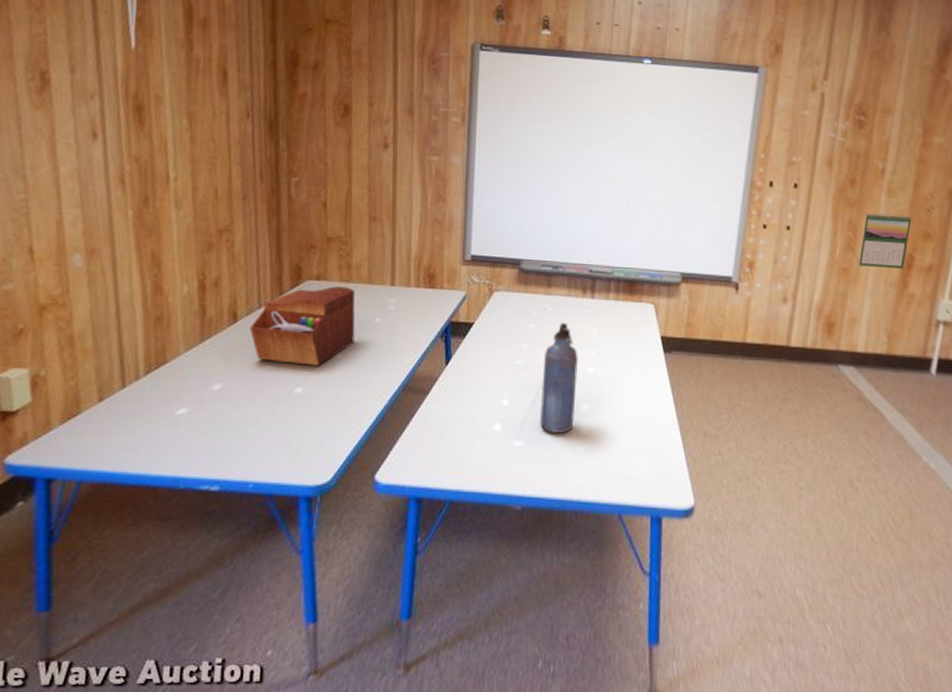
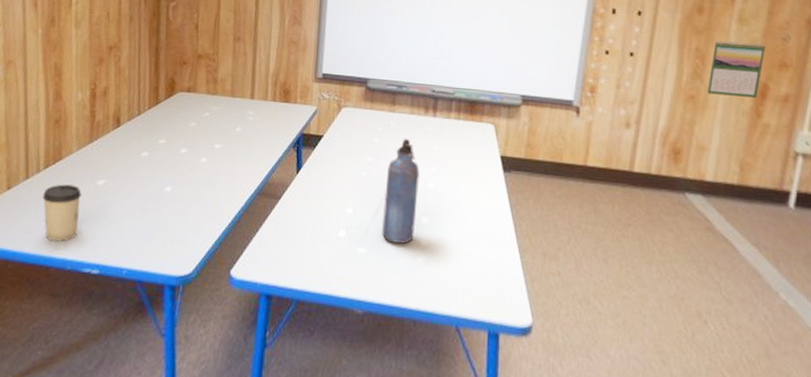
cup: none [145,391,193,457] -> present [43,184,81,242]
sewing box: present [250,286,355,366] -> none [130,98,219,168]

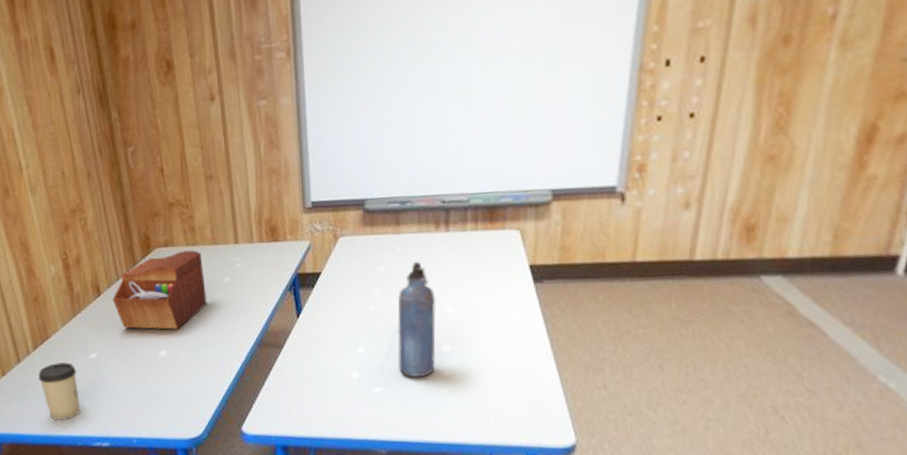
sewing box: none [130,98,219,168] -> present [112,250,207,330]
calendar: present [707,40,766,98] -> none [793,71,877,150]

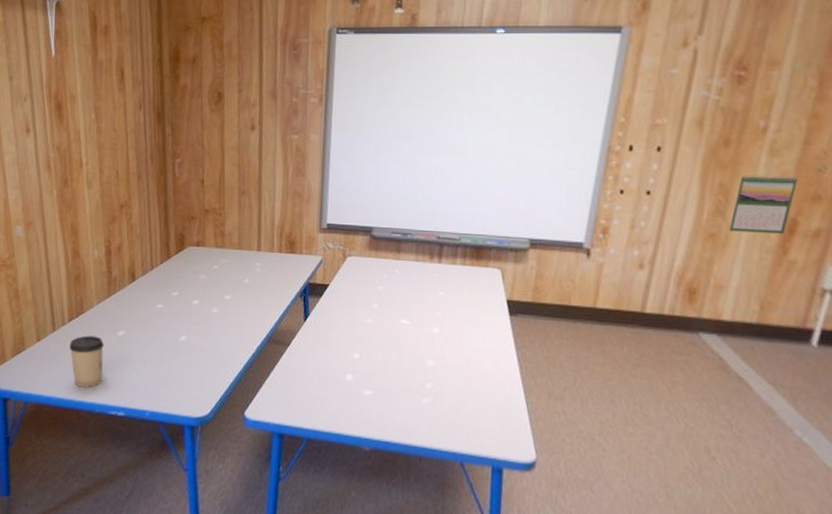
sewing box: present [112,250,207,330] -> none [145,252,228,319]
water bottle: present [397,261,437,377] -> none [387,285,426,386]
calendar: none [793,71,877,150] -> present [729,174,798,234]

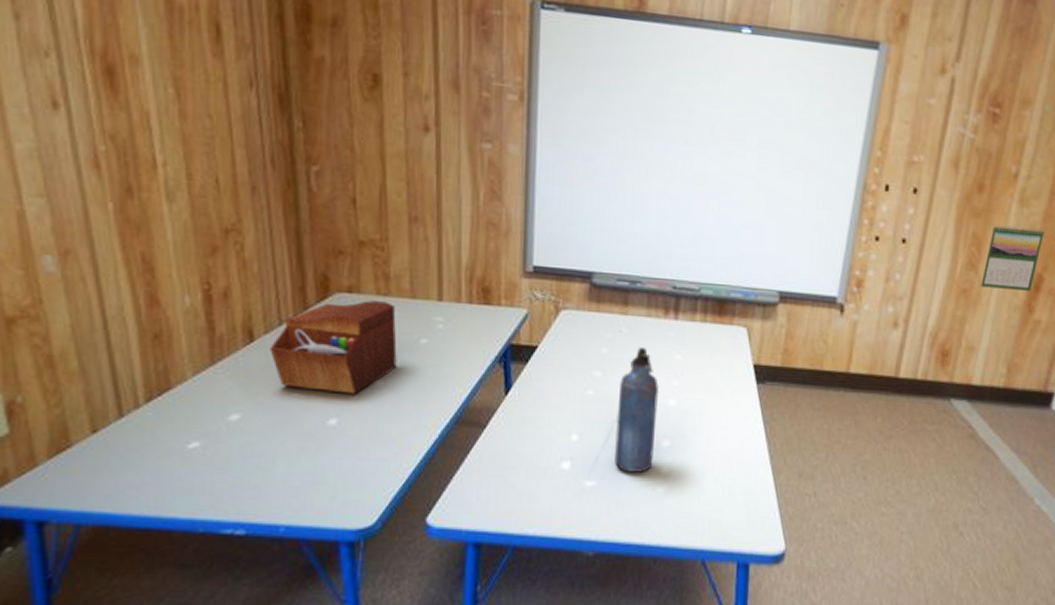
cup: present [69,335,104,388] -> none [149,422,209,498]
sewing box: none [145,252,228,319] -> present [270,300,397,394]
water bottle: none [387,285,426,386] -> present [614,346,660,472]

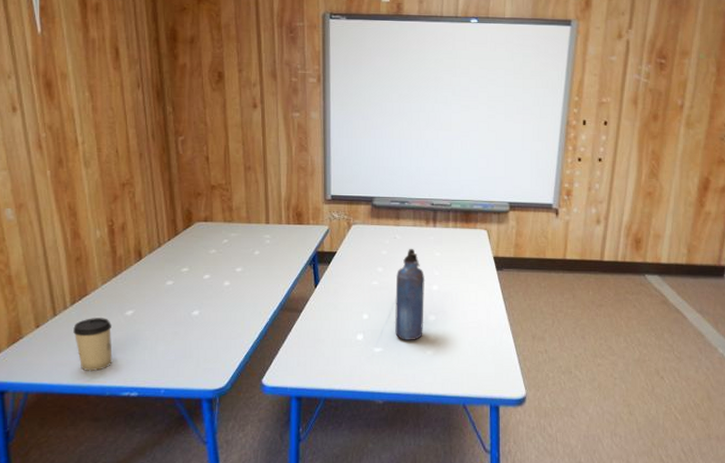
cup: none [149,422,209,498] -> present [73,318,113,371]
sewing box: present [270,300,397,394] -> none [153,226,239,293]
calendar: present [981,224,1045,291] -> none [662,143,707,190]

